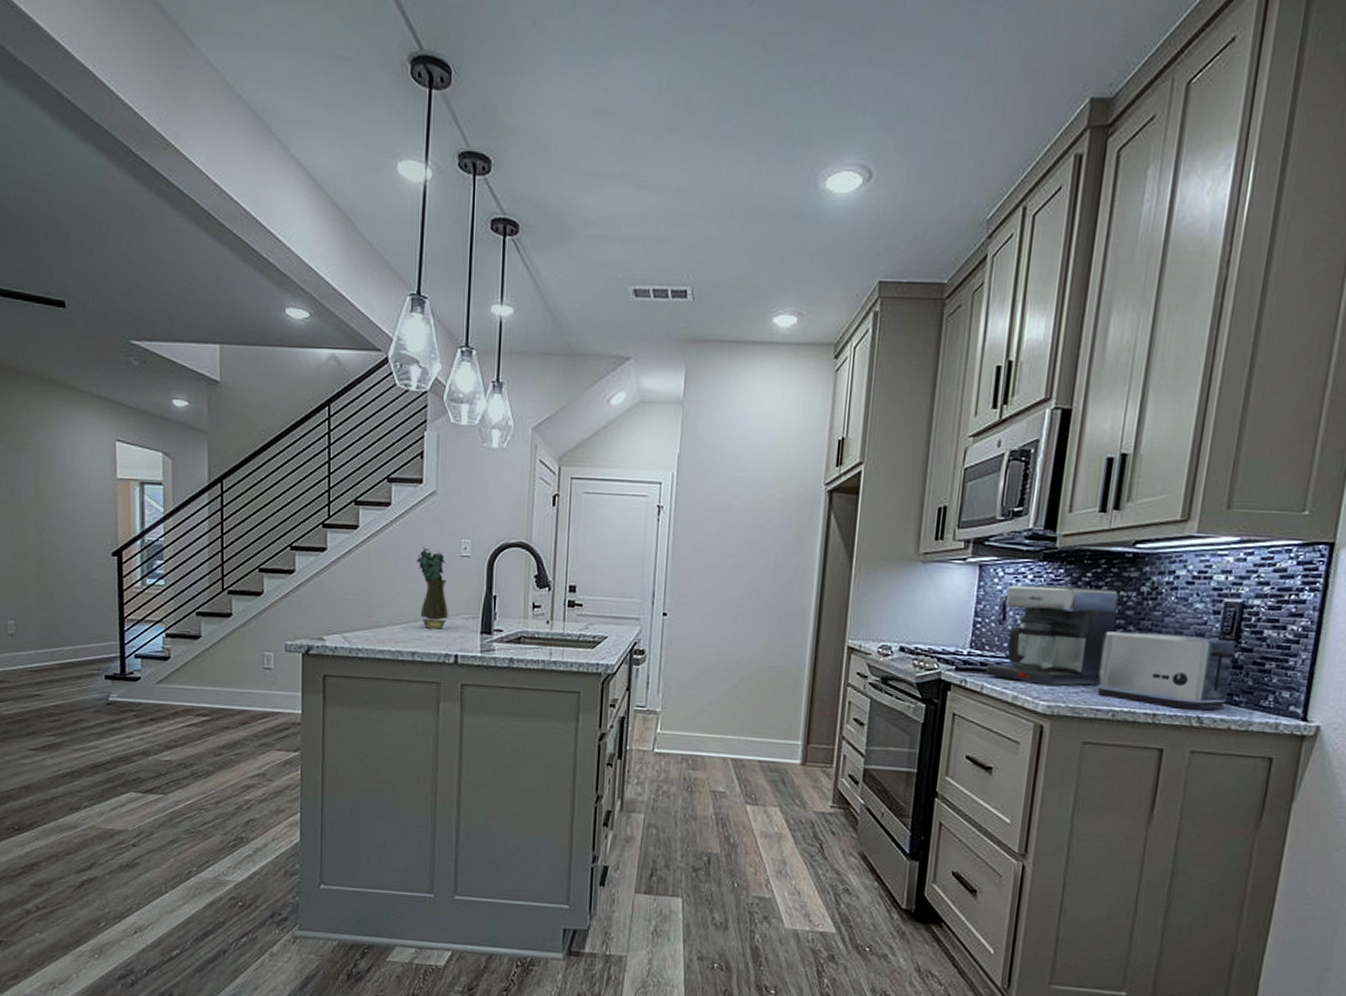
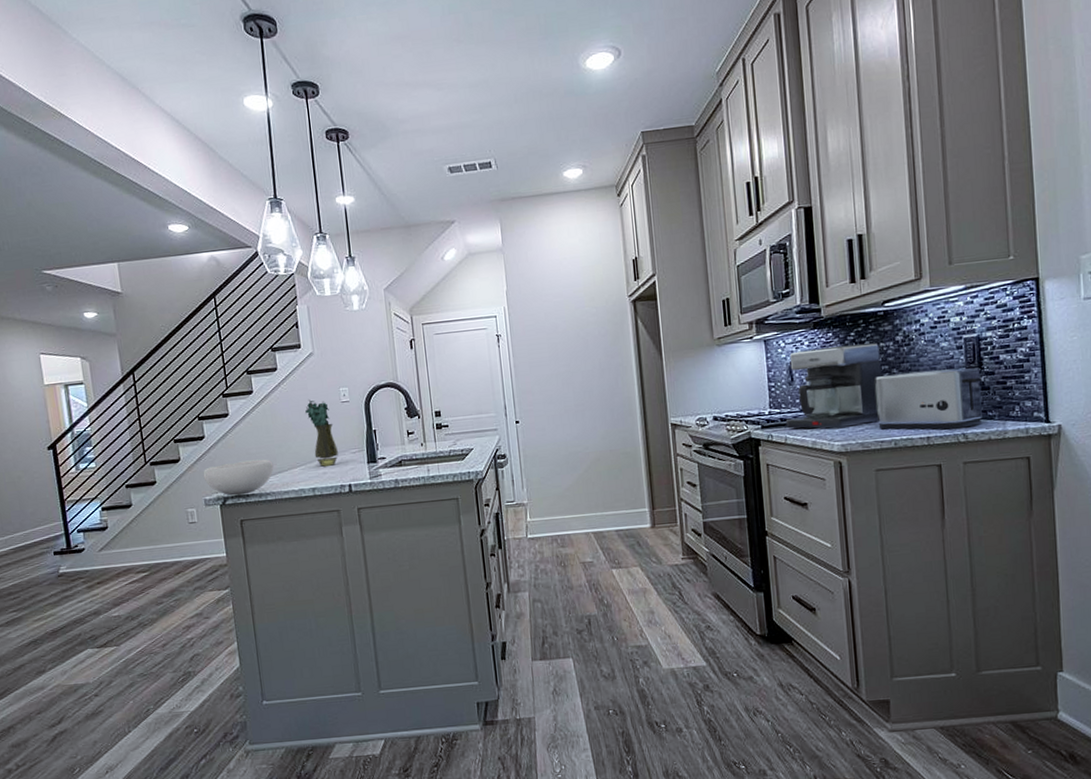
bowl: none [287,606,371,647] -> present [203,459,274,496]

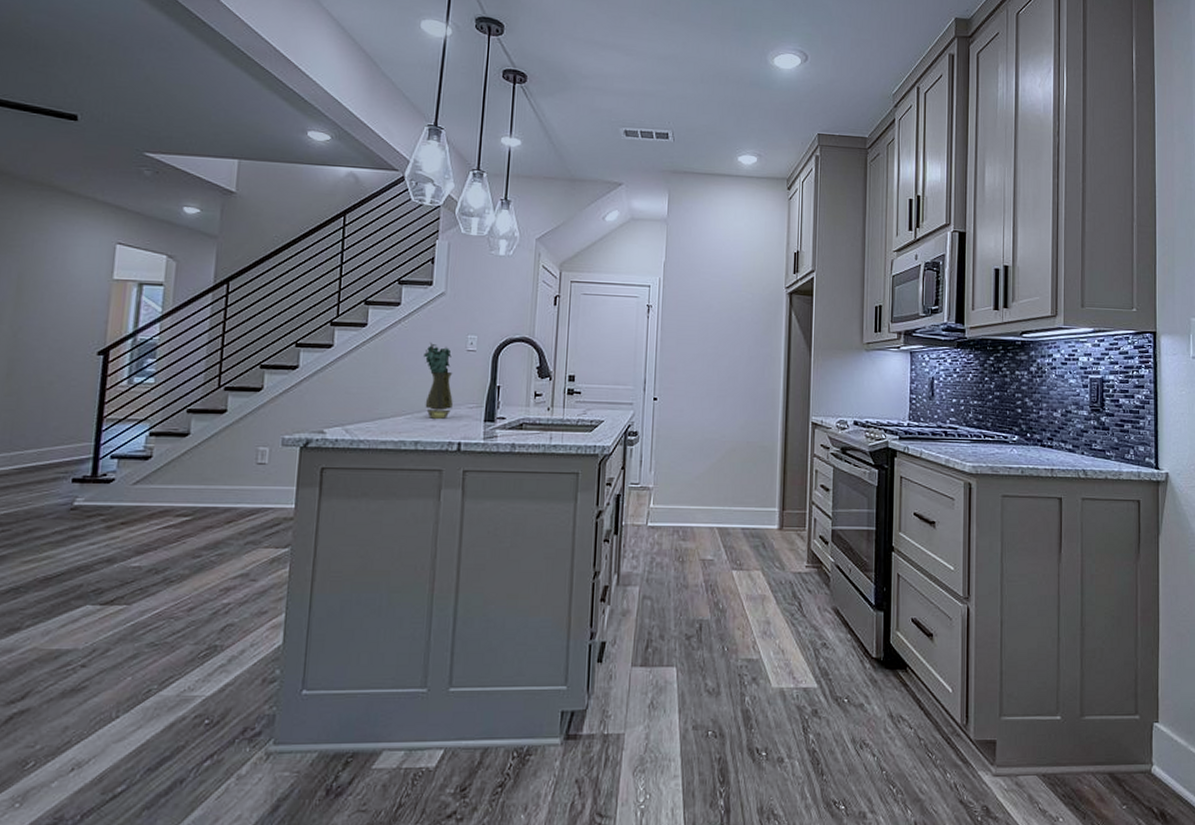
bowl: present [203,459,274,496] -> none [287,400,375,440]
coffee maker: present [785,343,881,429] -> none [922,367,1015,450]
toaster: present [874,367,982,431] -> none [1007,402,1103,465]

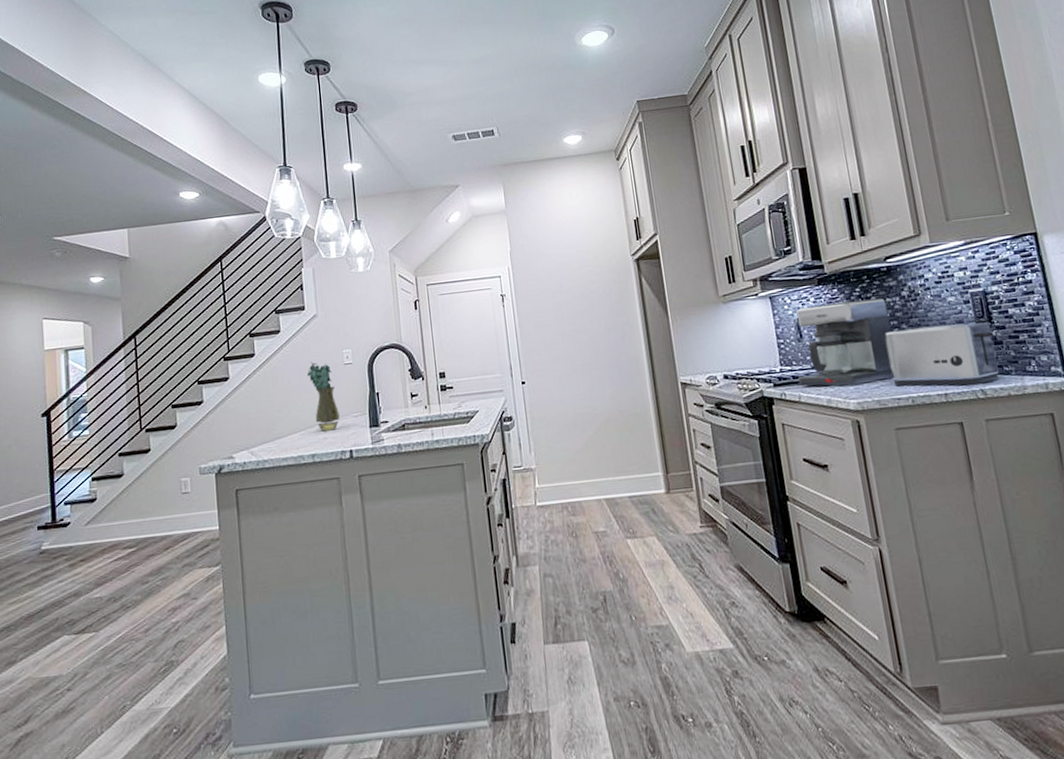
coffee maker: none [922,367,1015,450] -> present [796,298,893,387]
toaster: none [1007,402,1103,465] -> present [883,321,999,388]

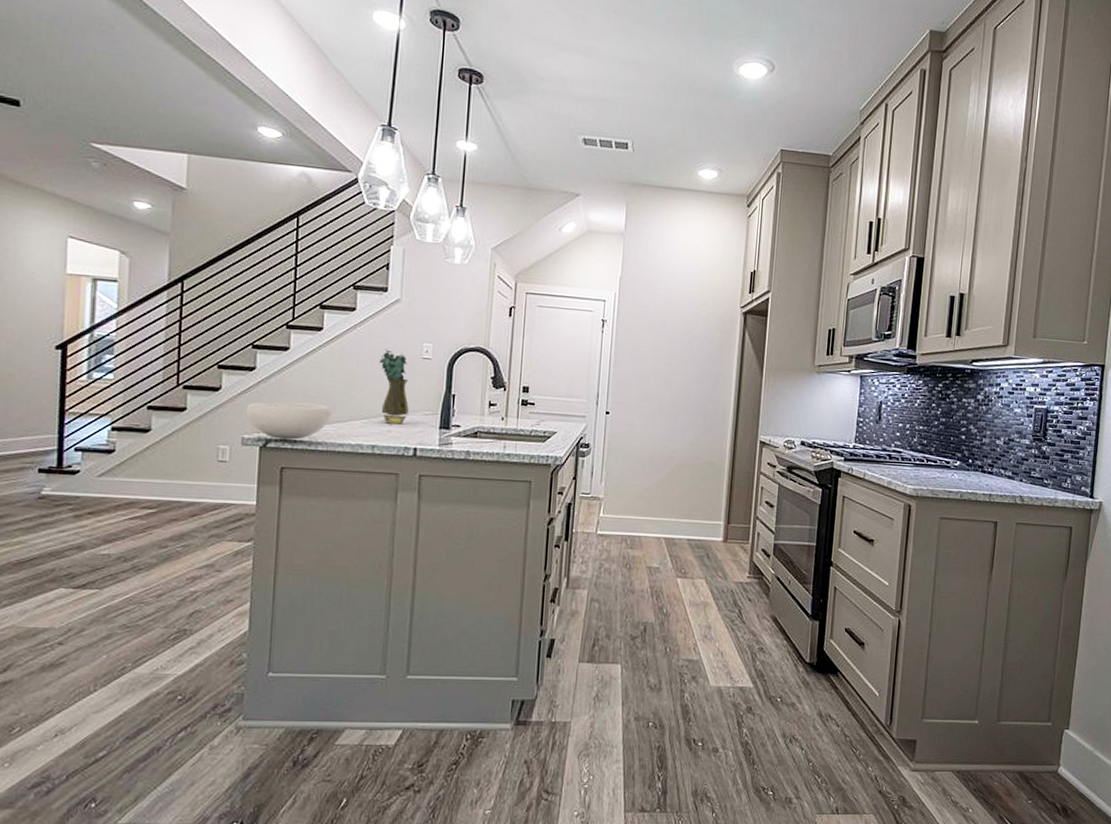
bowl: none [199,424,273,464] -> present [246,402,332,441]
coffee maker: present [796,298,893,387] -> none [867,392,962,473]
toaster: present [883,321,999,388] -> none [948,429,1044,491]

